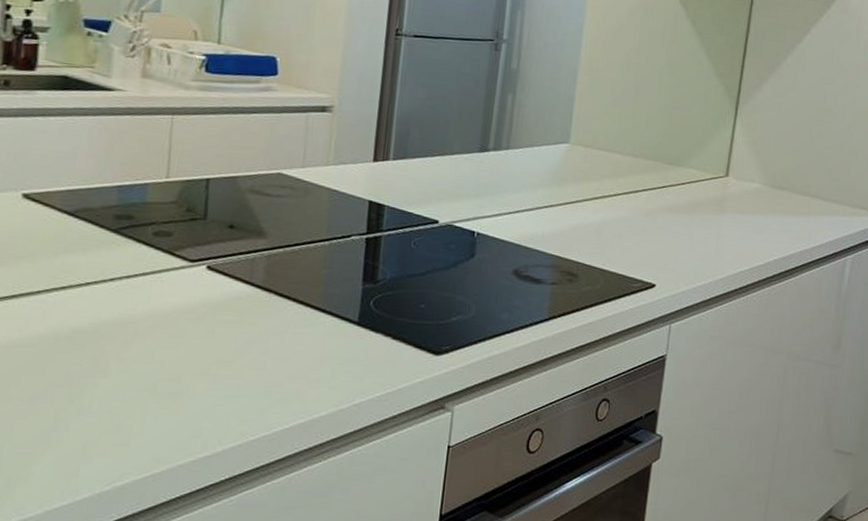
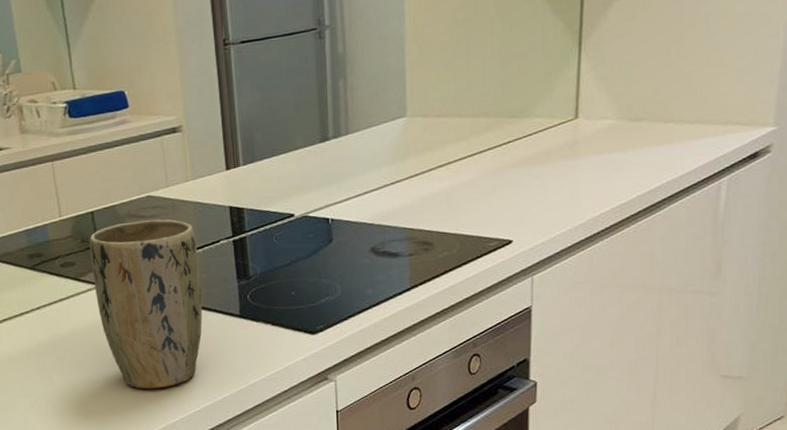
plant pot: none [188,197,325,397] -> present [89,219,203,389]

